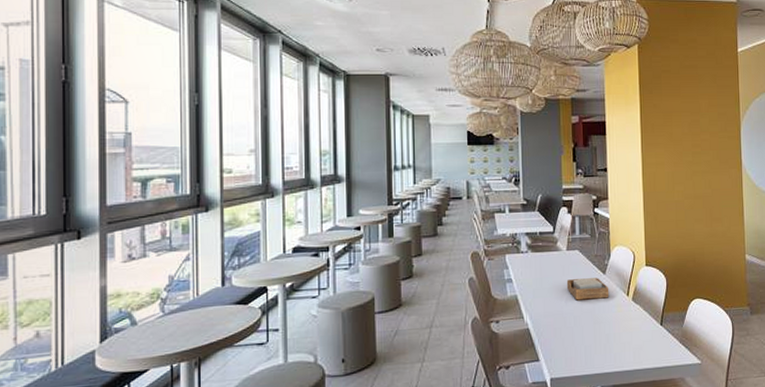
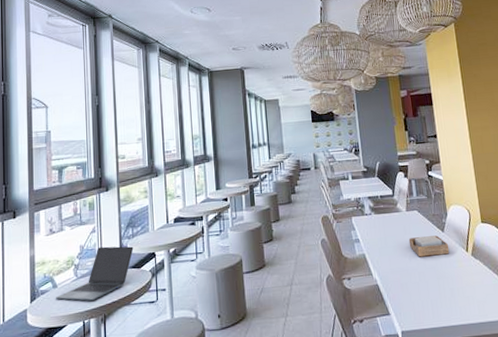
laptop: none [135,278,240,342] -> present [56,246,134,302]

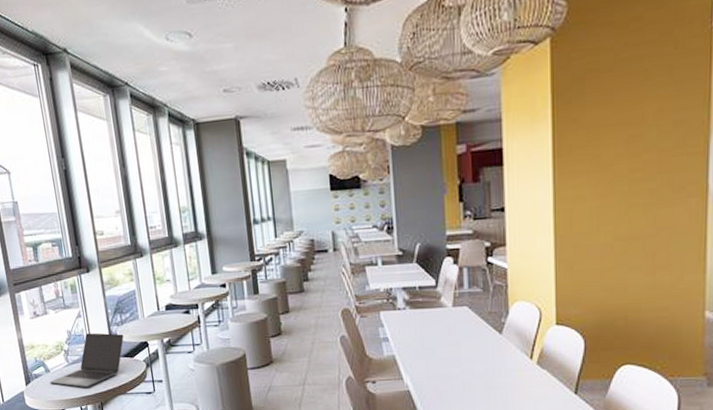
napkin holder: present [408,235,450,257] -> none [453,338,507,363]

